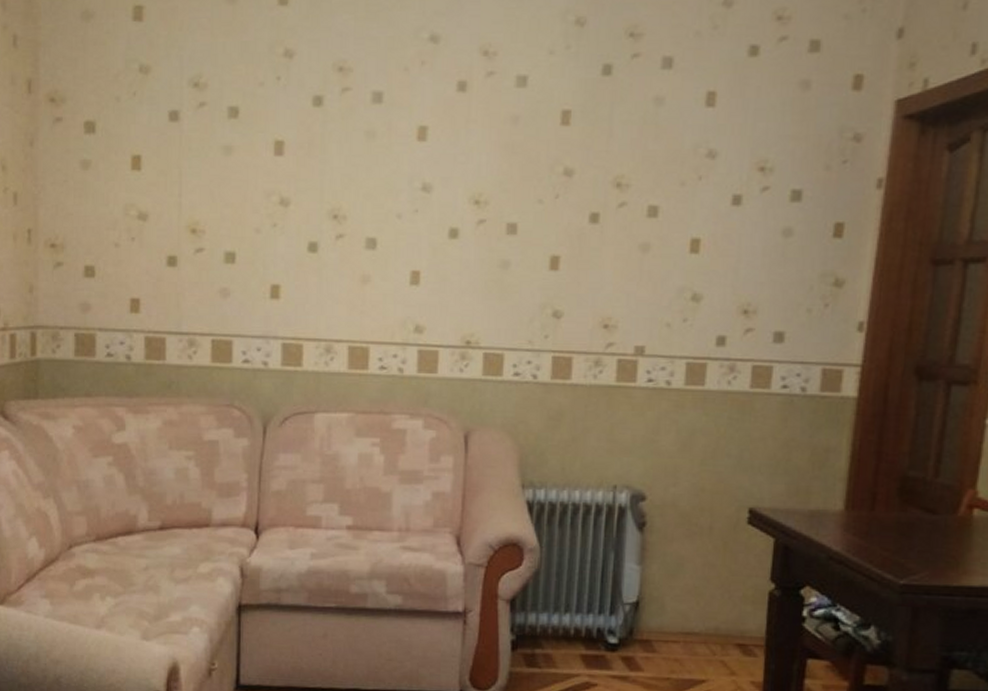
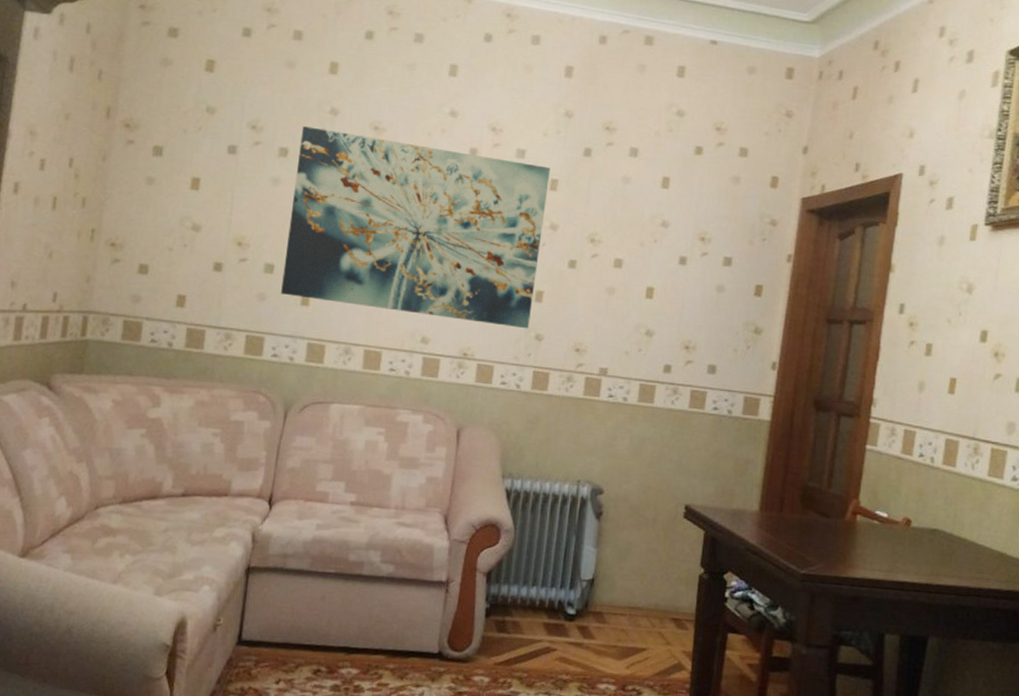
wall art: none [246,76,560,305] -> present [281,126,550,329]

